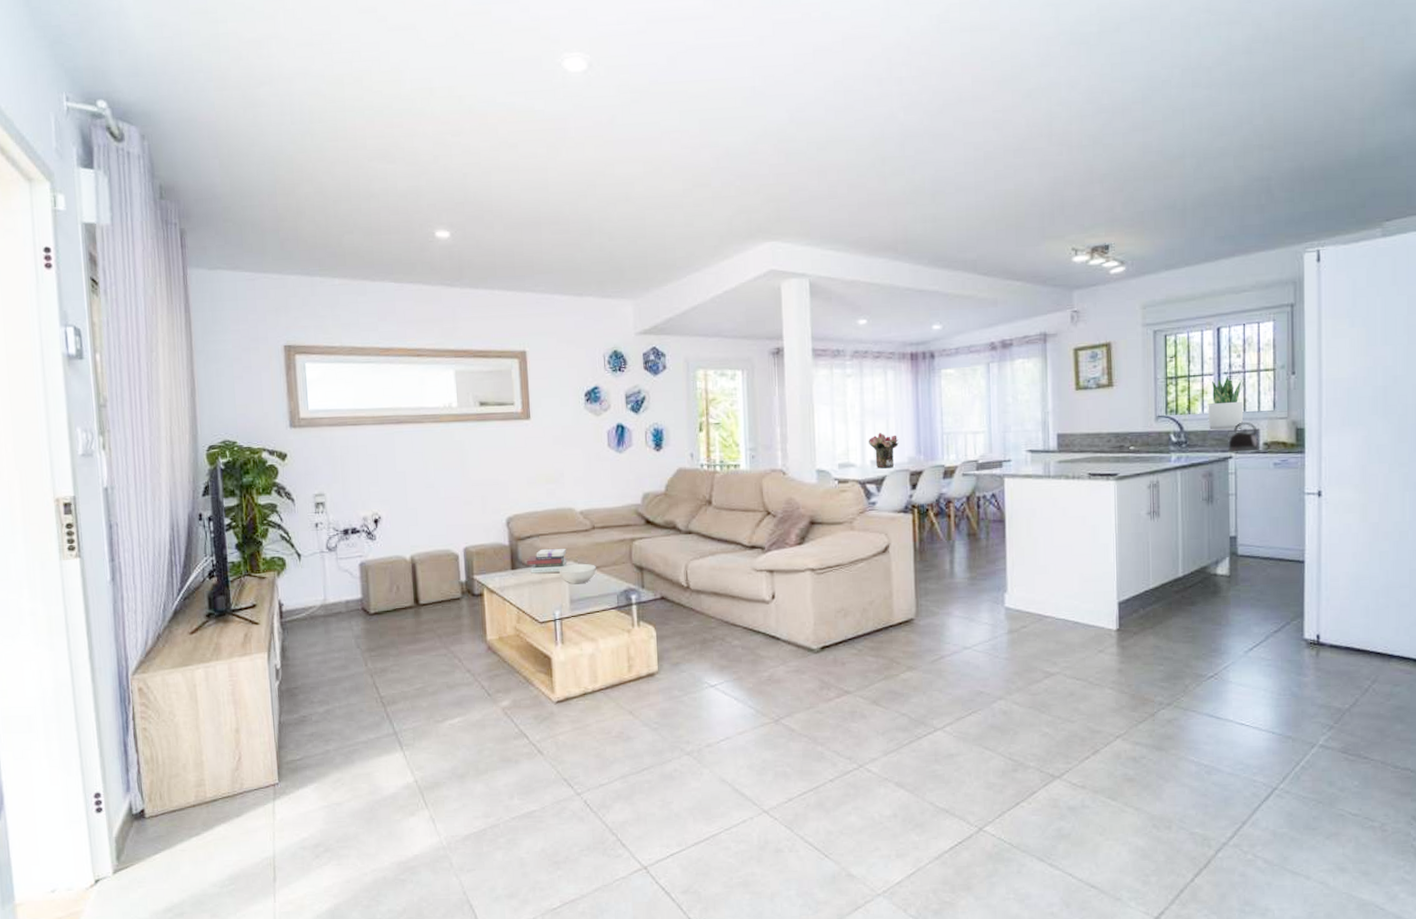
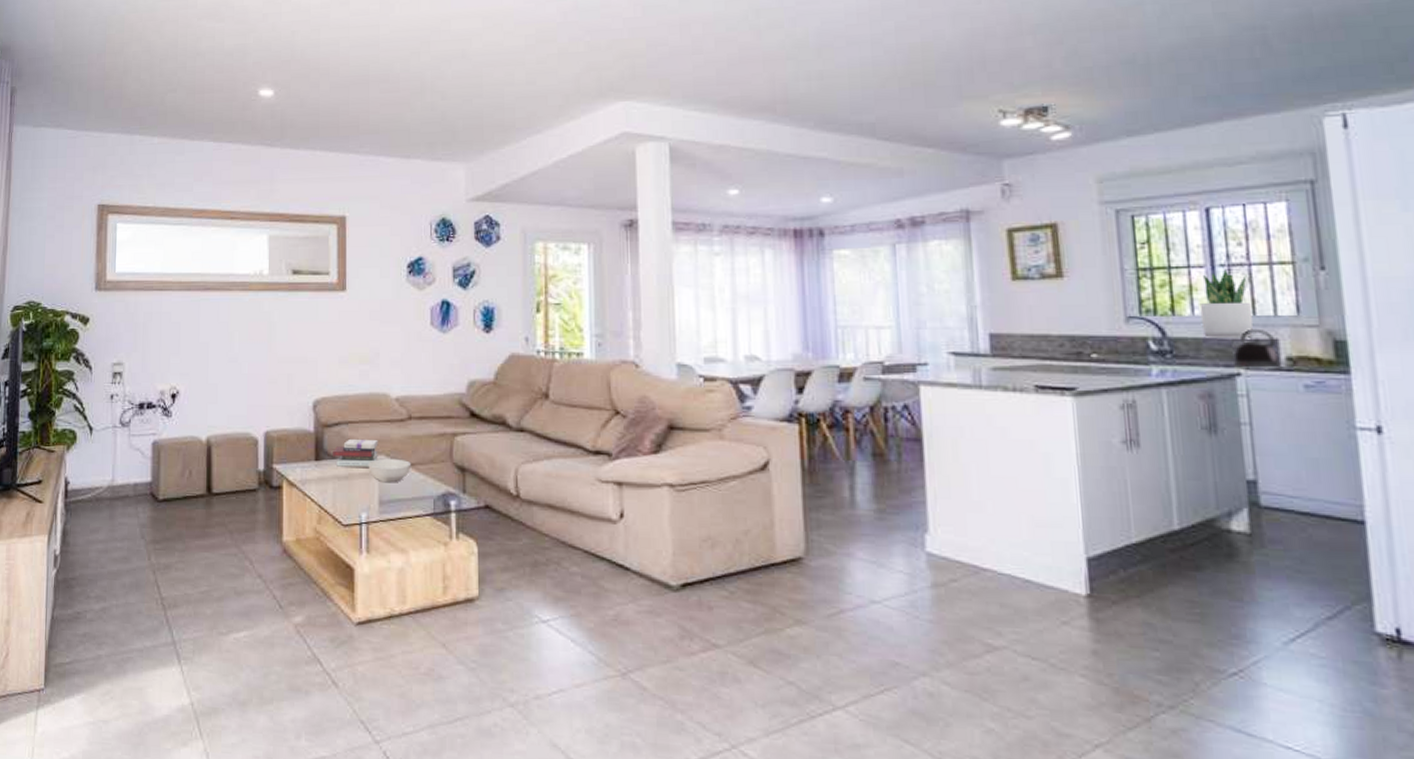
bouquet: present [868,433,899,469] -> none [742,323,780,366]

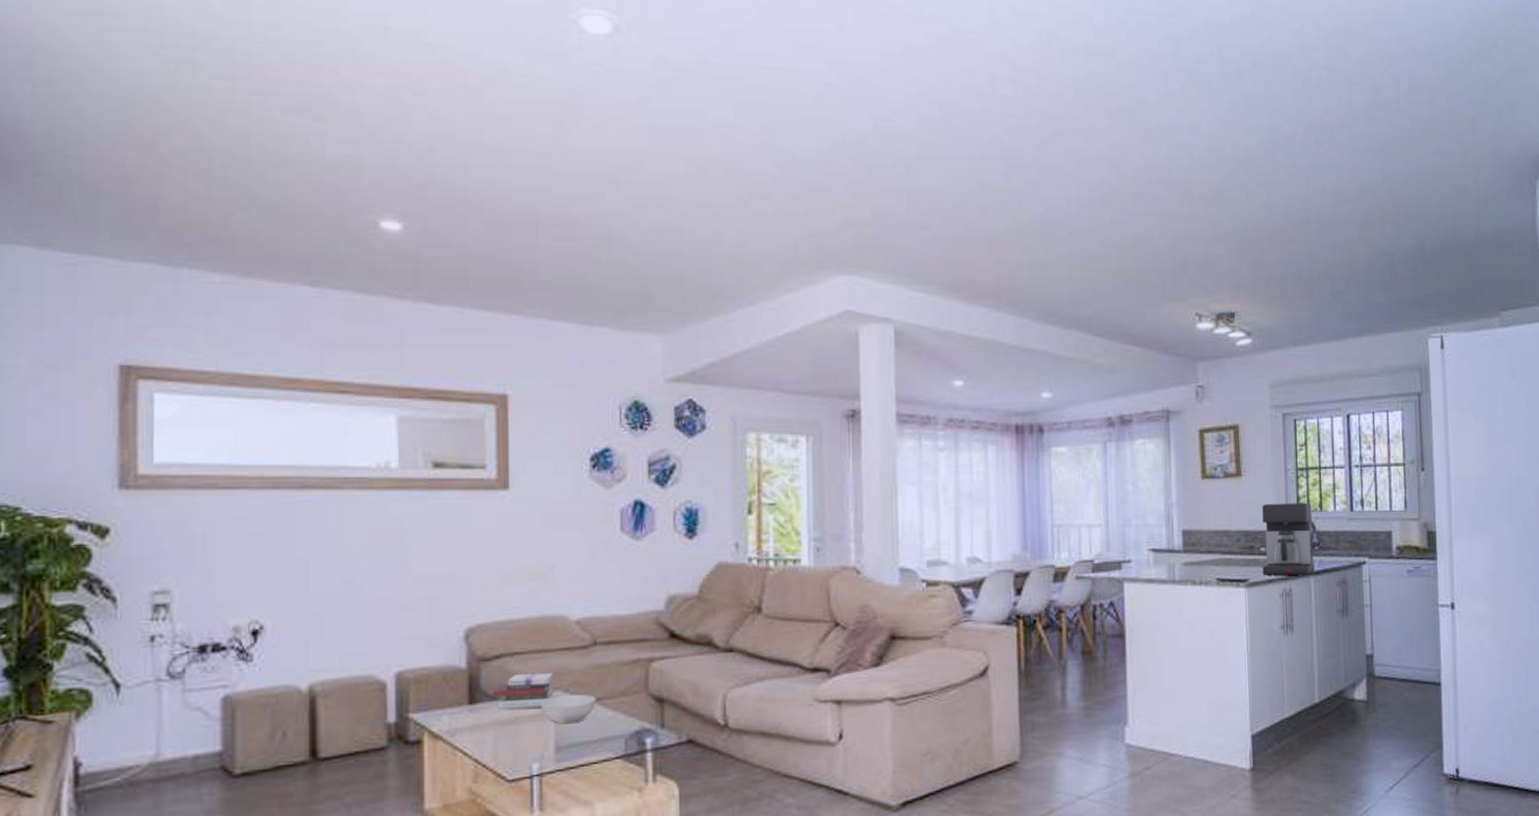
coffee maker: none [1092,305,1167,386] -> present [1262,502,1315,576]
planter: present [1199,269,1254,338] -> none [1339,470,1376,531]
kettle: present [1233,328,1281,368] -> none [1361,522,1392,557]

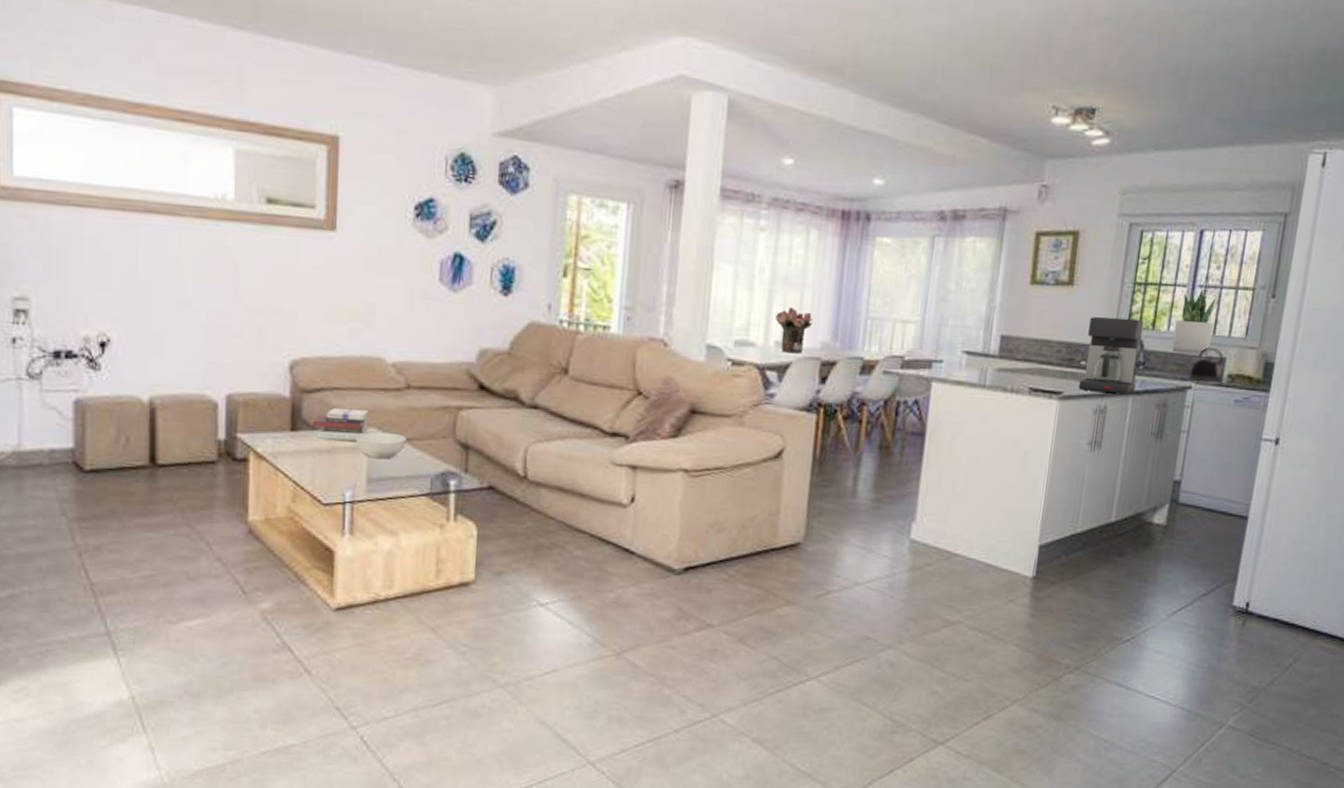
bouquet: none [964,523,1001,568] -> present [776,307,813,354]
planter: none [1339,470,1376,531] -> present [1172,290,1219,355]
kettle: none [1361,522,1392,557] -> present [1188,346,1224,384]

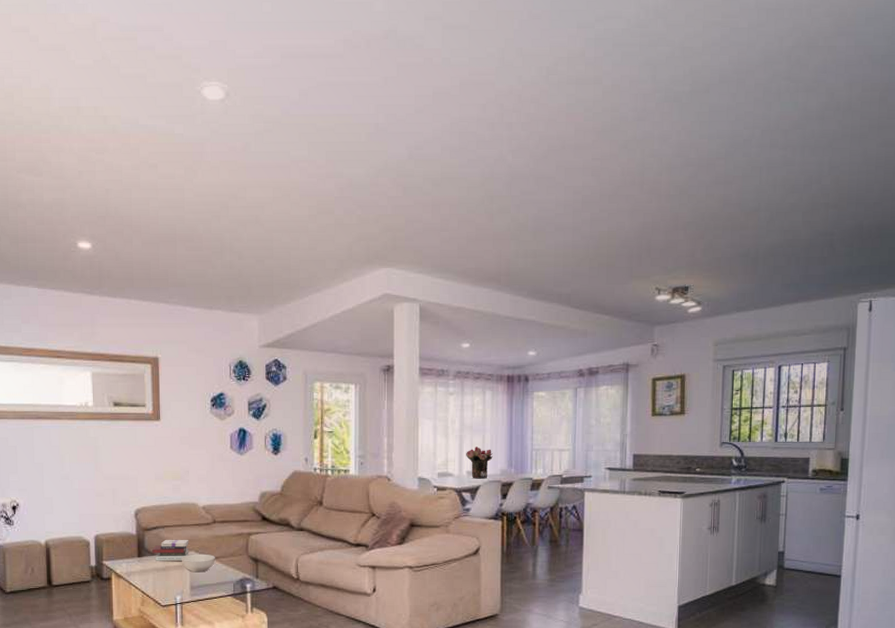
coffee maker: present [1078,316,1144,395] -> none [696,435,742,491]
planter: present [1172,290,1219,355] -> none [766,409,798,457]
kettle: present [1188,346,1224,384] -> none [781,450,809,477]

